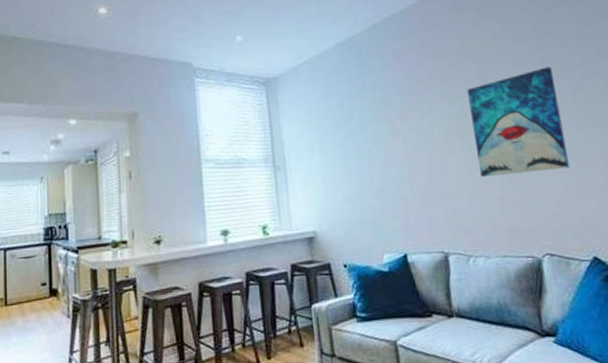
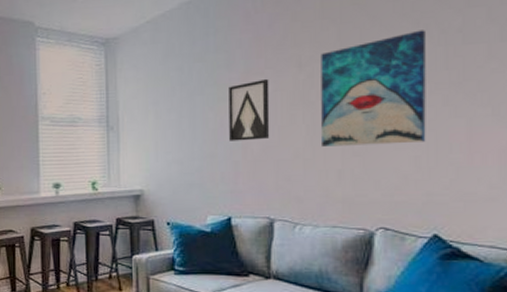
wall art: none [388,114,433,176] -> present [229,79,270,141]

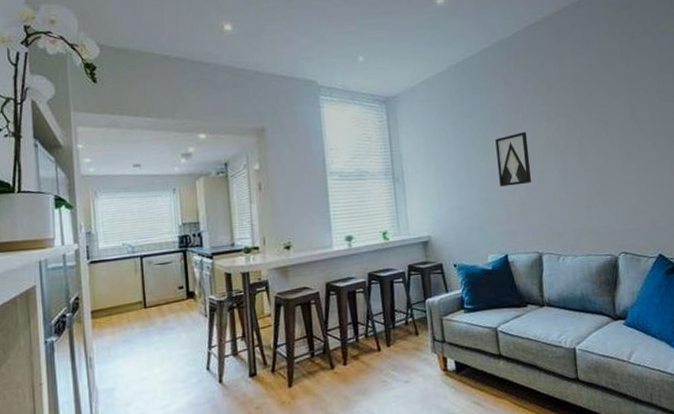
wall art: present [320,30,426,147] -> none [563,91,645,187]

